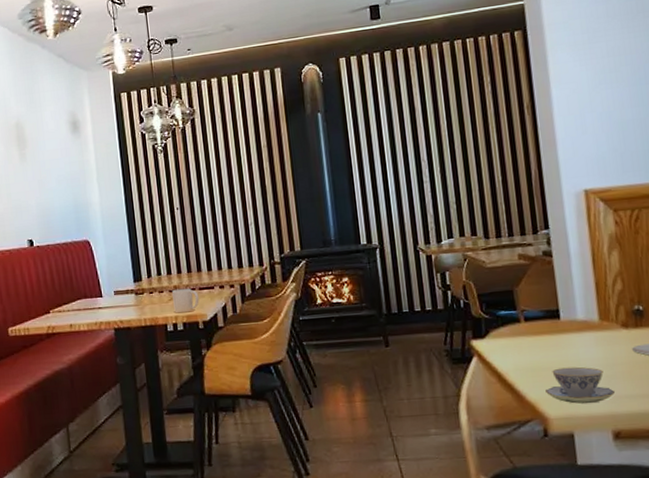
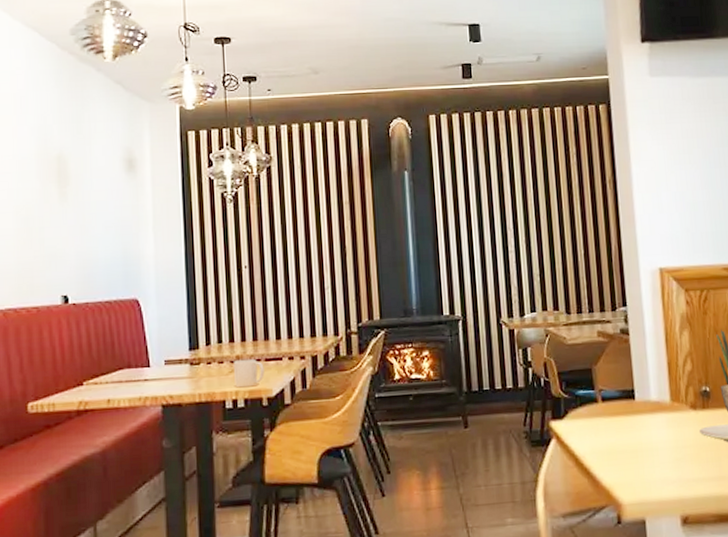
teacup: present [546,366,616,404] -> none [620,449,684,488]

